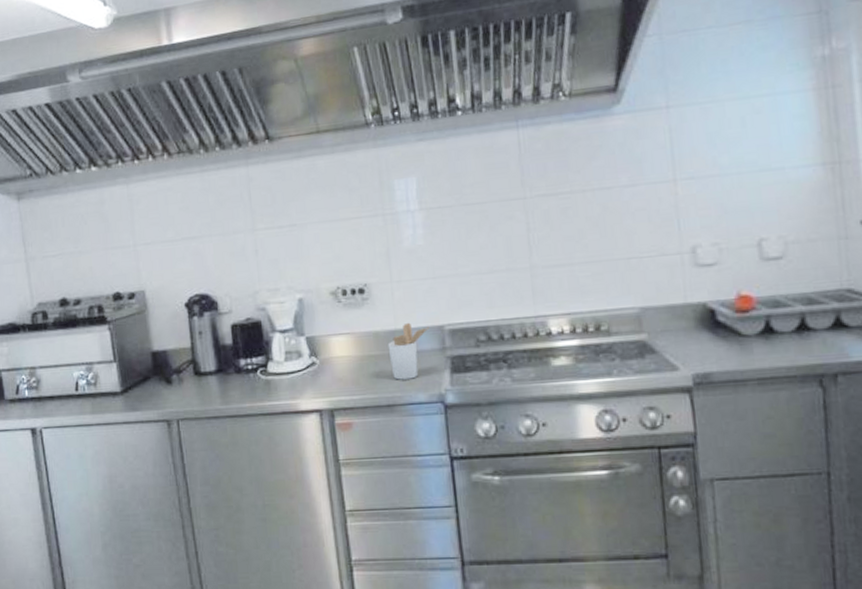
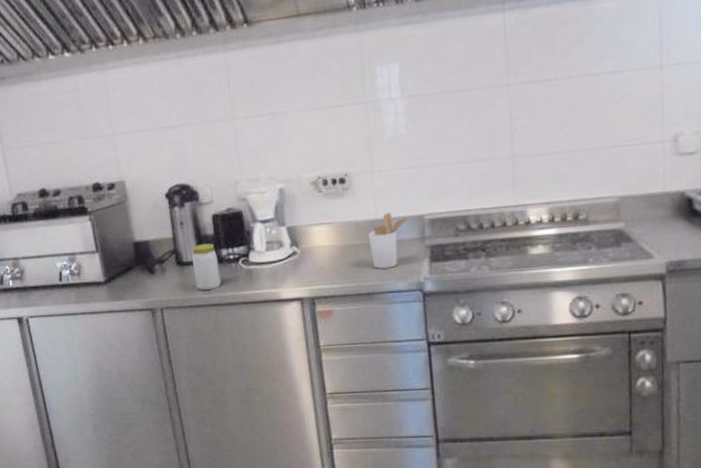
jar: none [209,353,239,401] -> present [191,243,221,290]

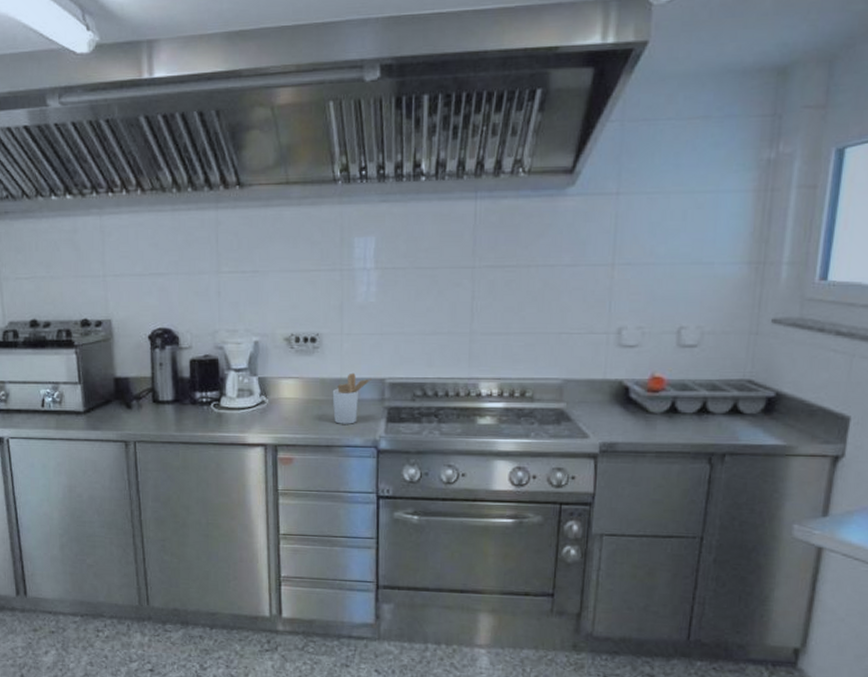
jar: present [191,243,221,290] -> none [167,385,193,428]

